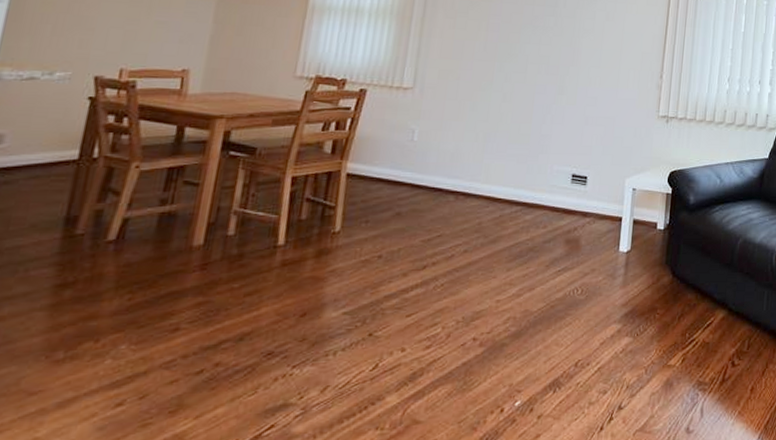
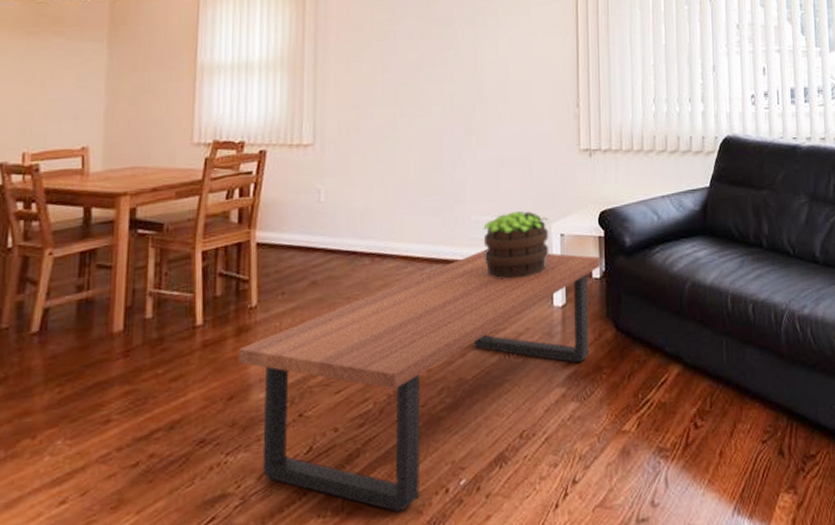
coffee table: none [314,196,666,428] -> present [237,249,601,512]
potted plant: none [560,165,624,225] -> present [483,211,550,280]

